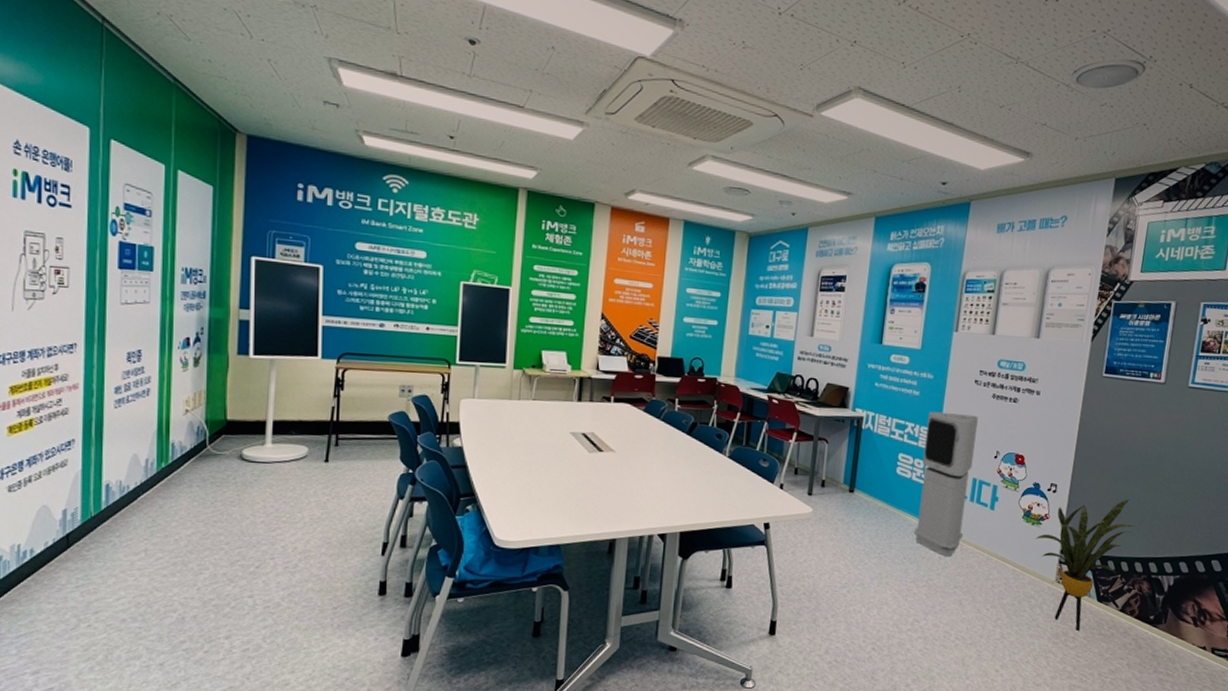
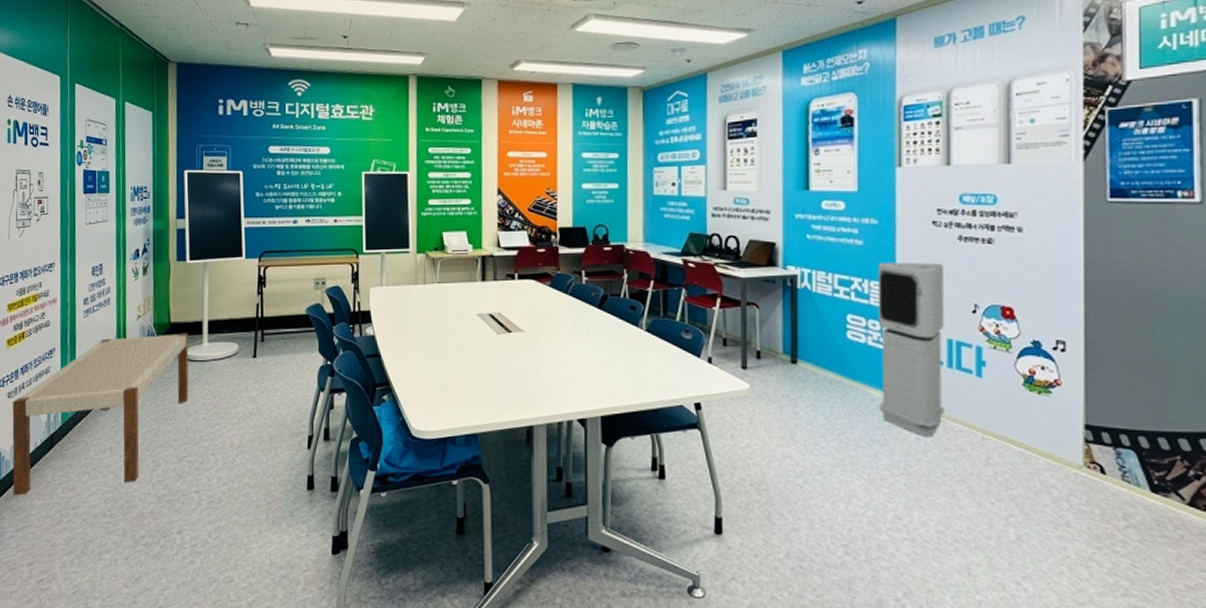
bench: none [13,432,248,600] -> present [12,333,189,496]
house plant: present [1036,499,1135,631] -> none [1047,356,1191,532]

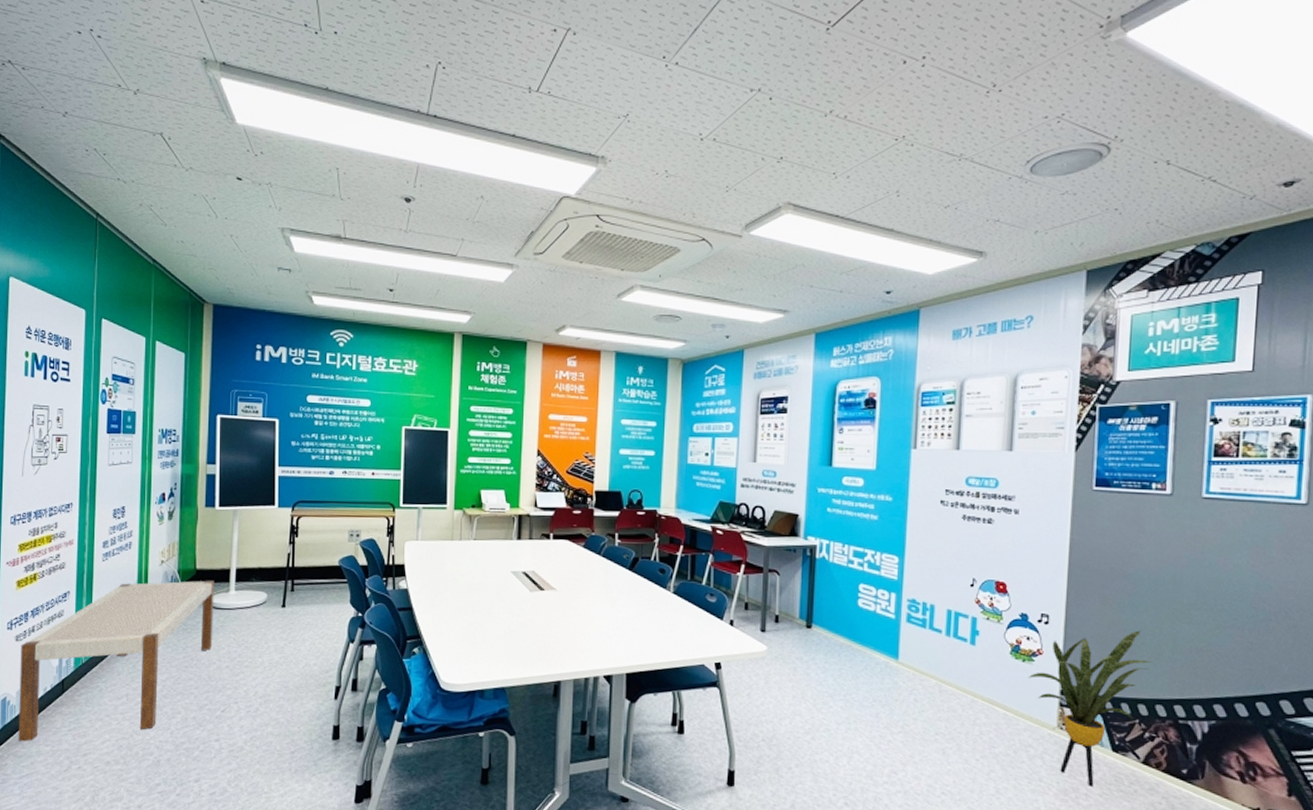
air purifier: present [878,262,945,437] -> none [883,536,948,698]
house plant: none [1047,356,1191,532] -> present [1029,630,1151,786]

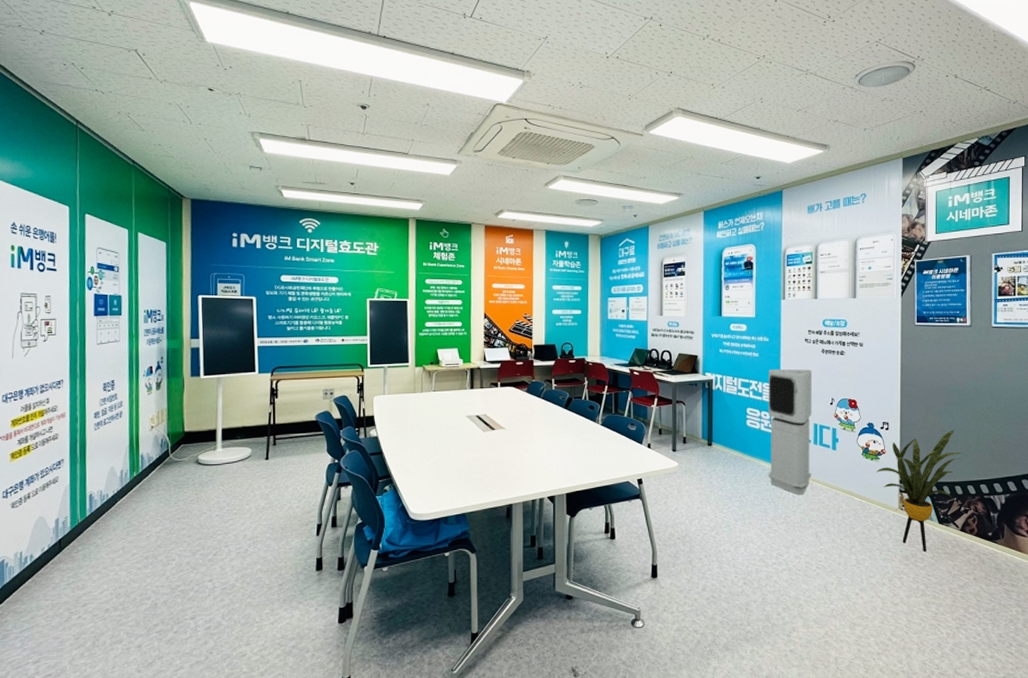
bench: present [18,580,214,742] -> none [16,440,203,599]
air purifier: none [883,536,948,698] -> present [768,369,812,495]

